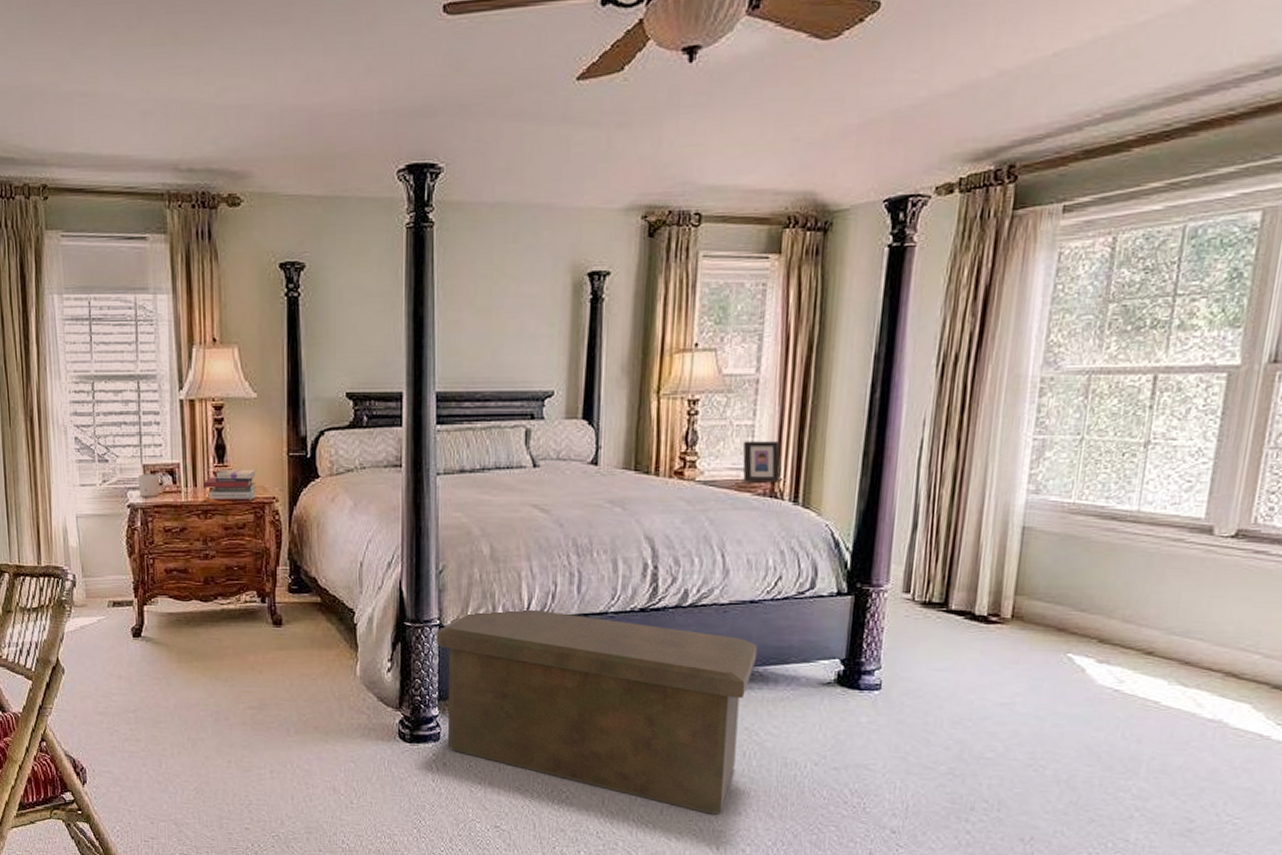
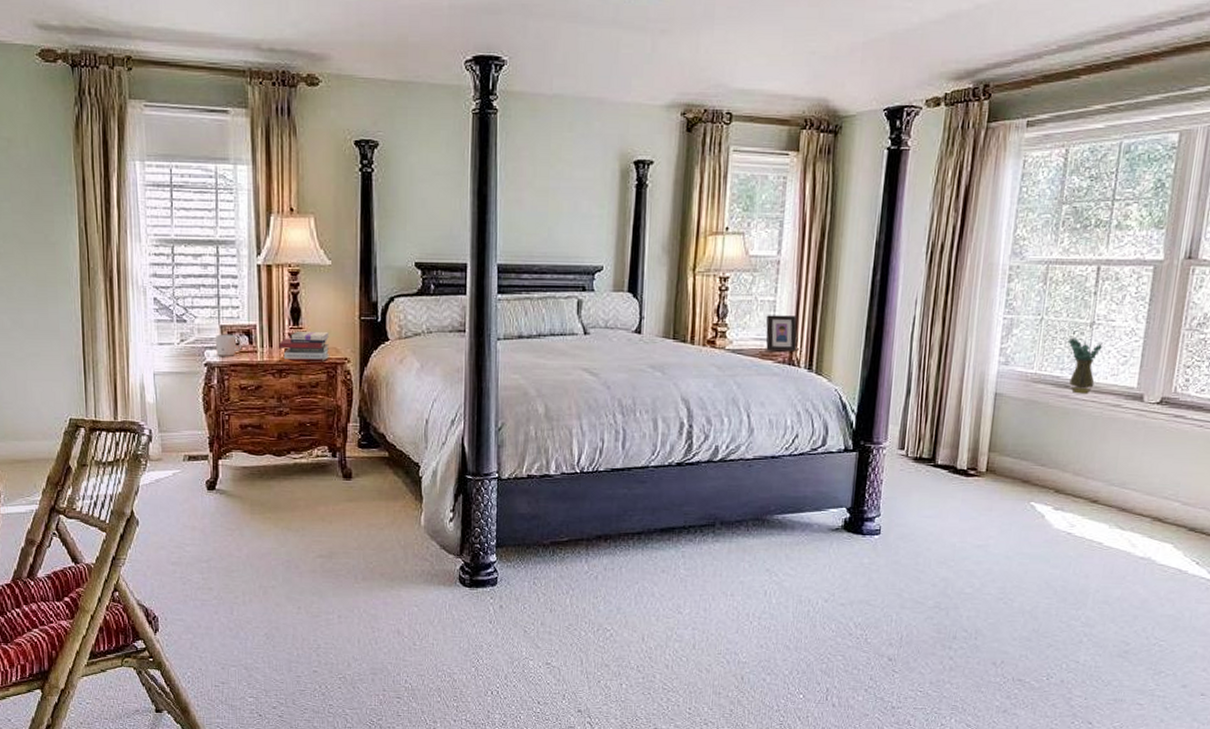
storage bench: present [437,608,758,815] -> none [496,462,778,648]
vase: none [1115,458,1160,527] -> present [1068,336,1103,394]

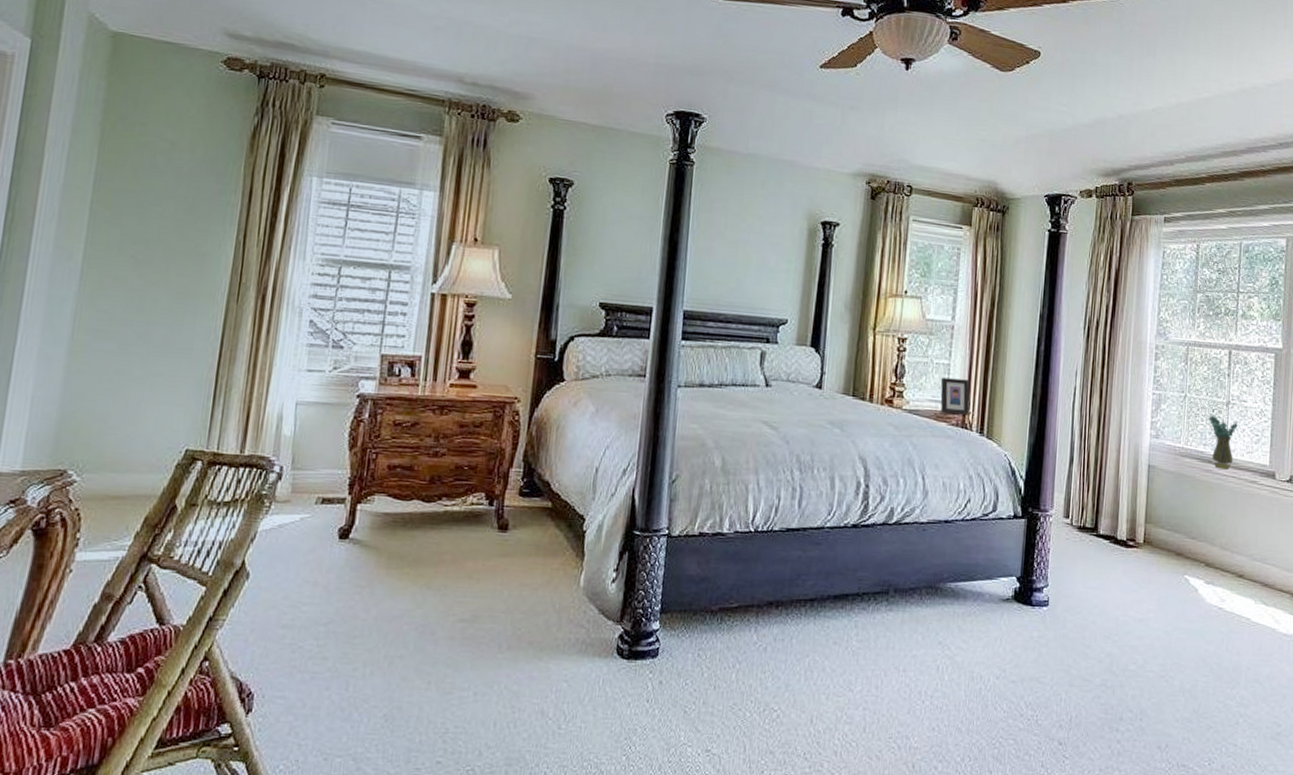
mug: present [215,334,242,356] -> none [372,364,404,389]
books: present [279,332,330,361] -> none [444,366,501,399]

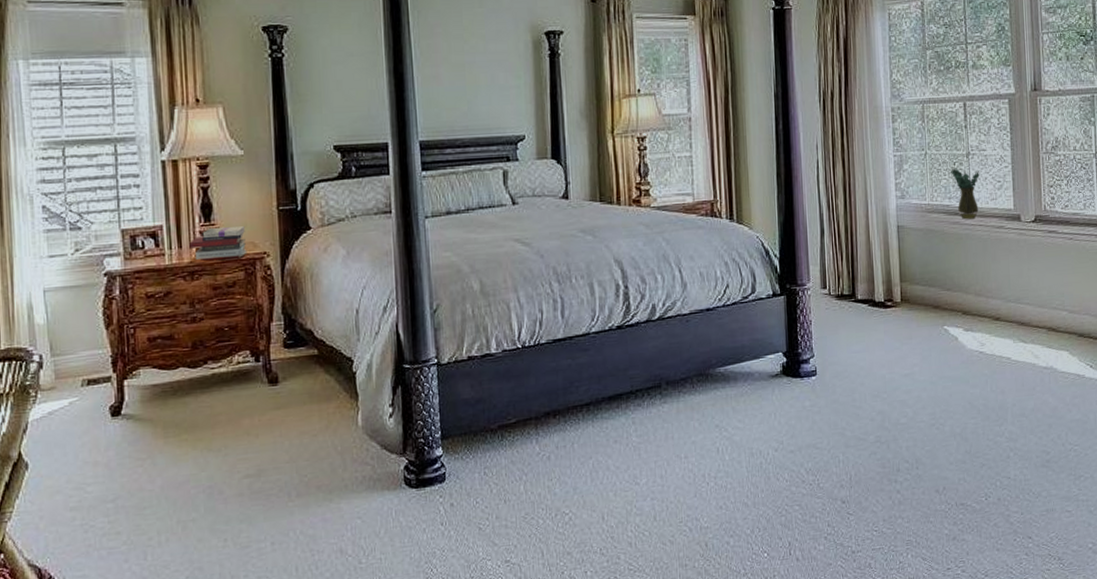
books: none [444,366,501,399] -> present [189,226,247,261]
picture frame: present [940,377,970,415] -> none [684,169,716,205]

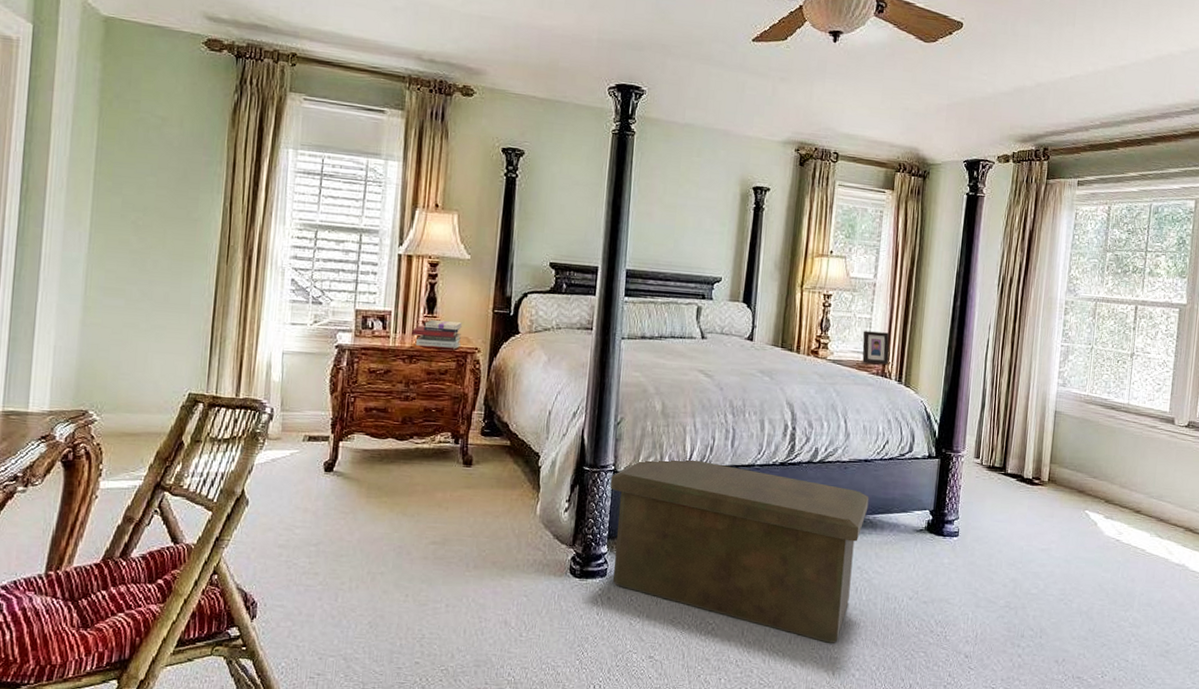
storage bench: none [436,337,718,513] -> present [611,458,869,643]
picture frame: none [684,169,716,205] -> present [862,331,890,365]
vase: present [950,167,979,220] -> none [1113,364,1141,416]

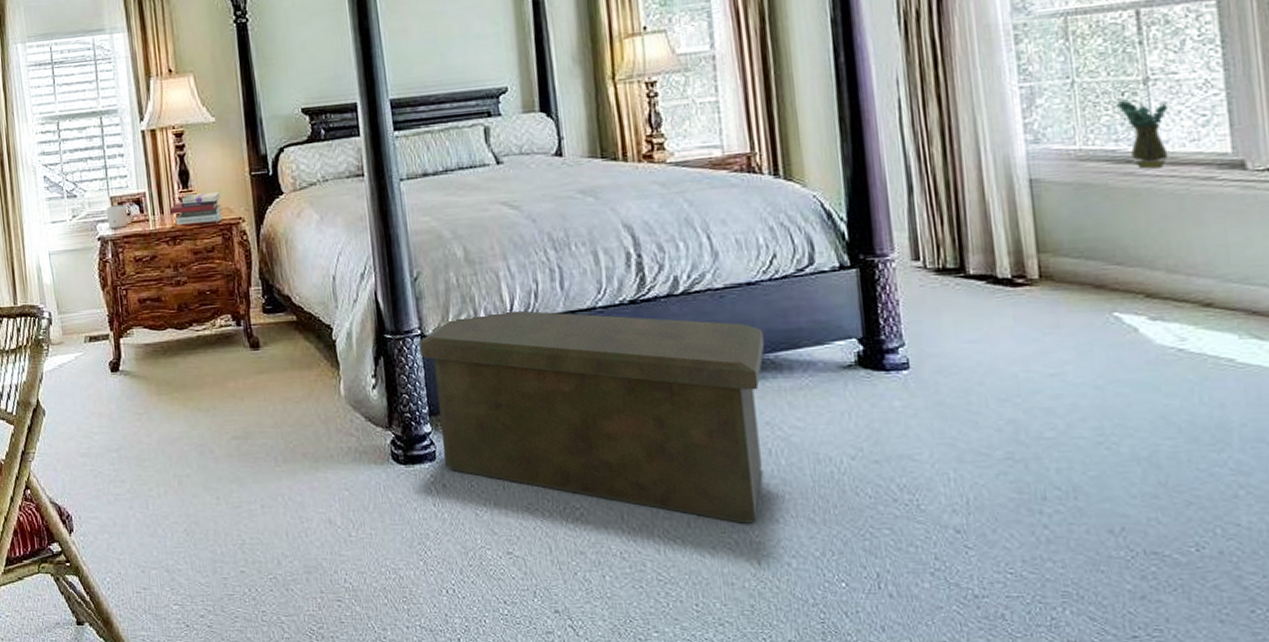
mug: none [348,318,376,340] -> present [105,204,134,229]
picture frame: present [862,331,890,365] -> none [709,115,754,160]
vase: none [1113,364,1141,416] -> present [1116,98,1169,169]

